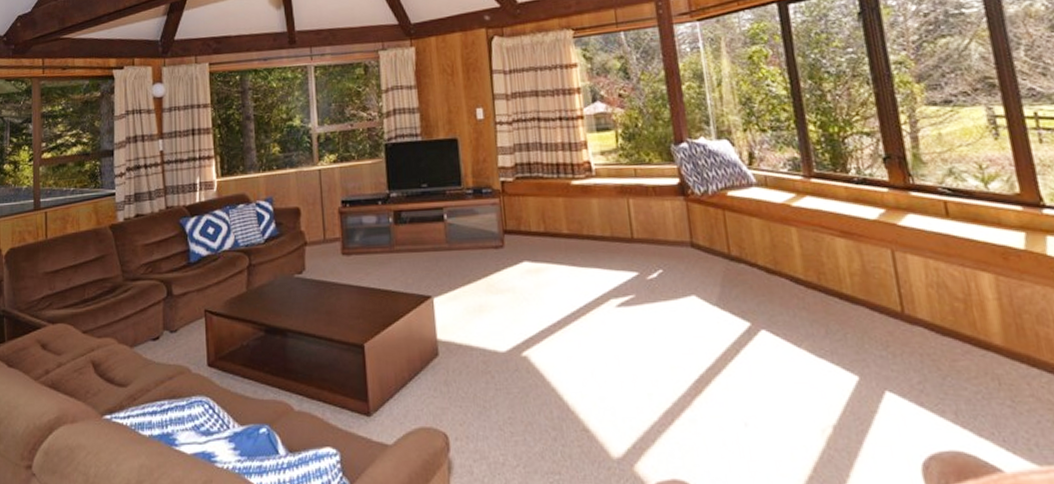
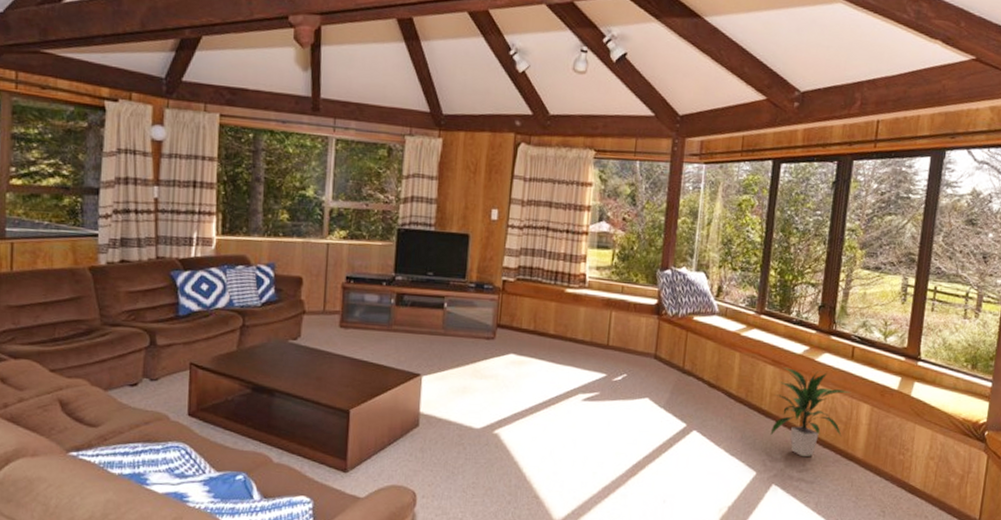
indoor plant: none [856,237,964,351] -> present [770,367,851,457]

